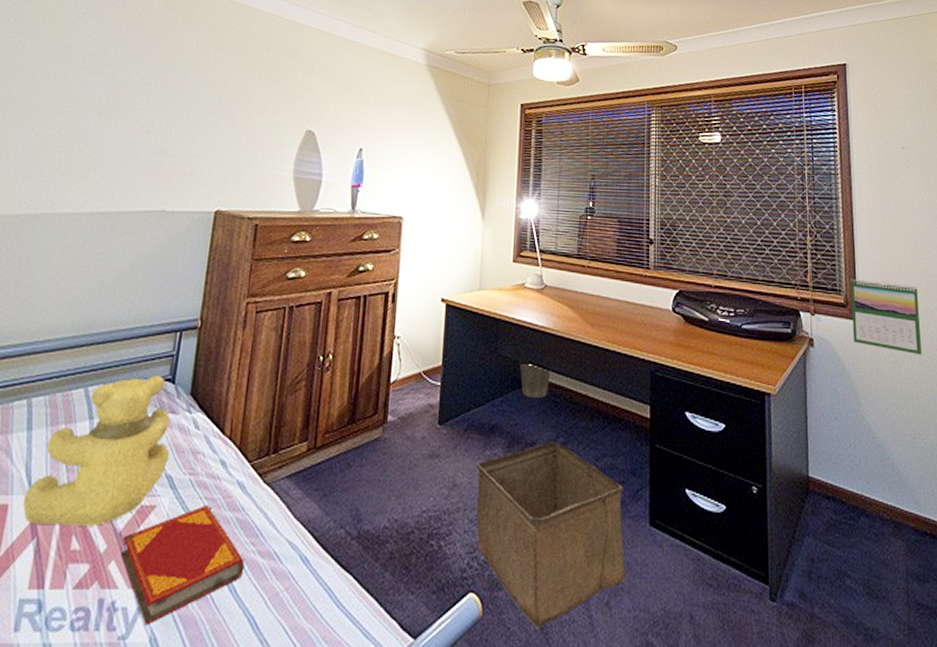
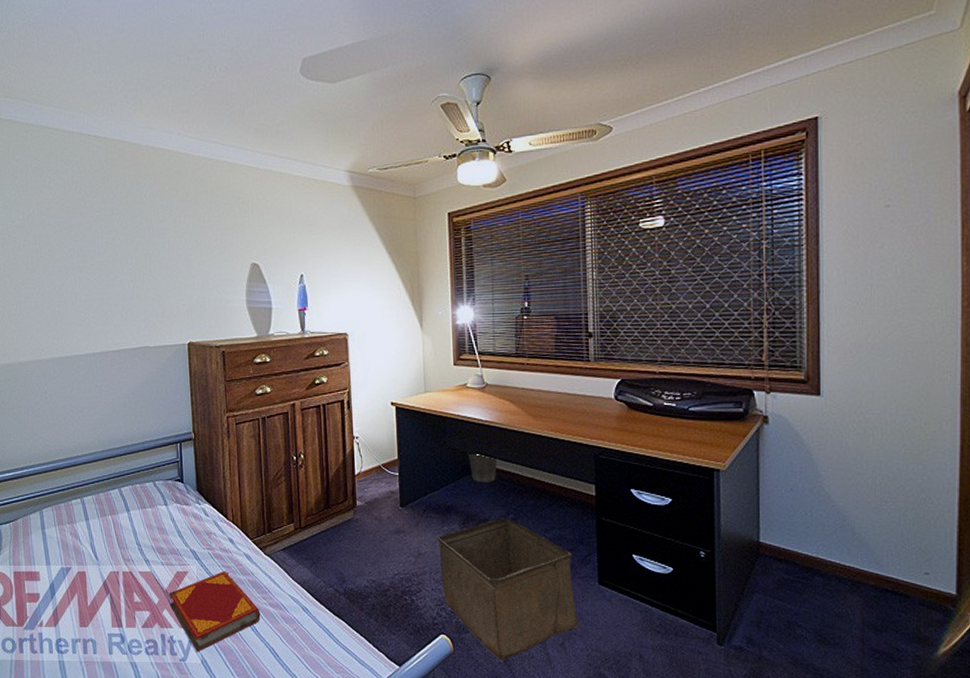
teddy bear: present [22,376,170,526] -> none [94,478,191,586]
calendar: present [850,278,922,356] -> none [813,354,895,426]

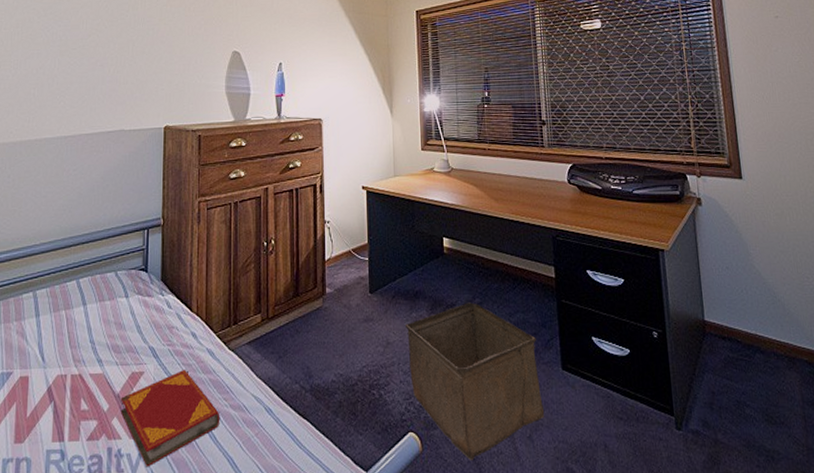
waste basket: present [467,452,498,482] -> none [435,235,464,266]

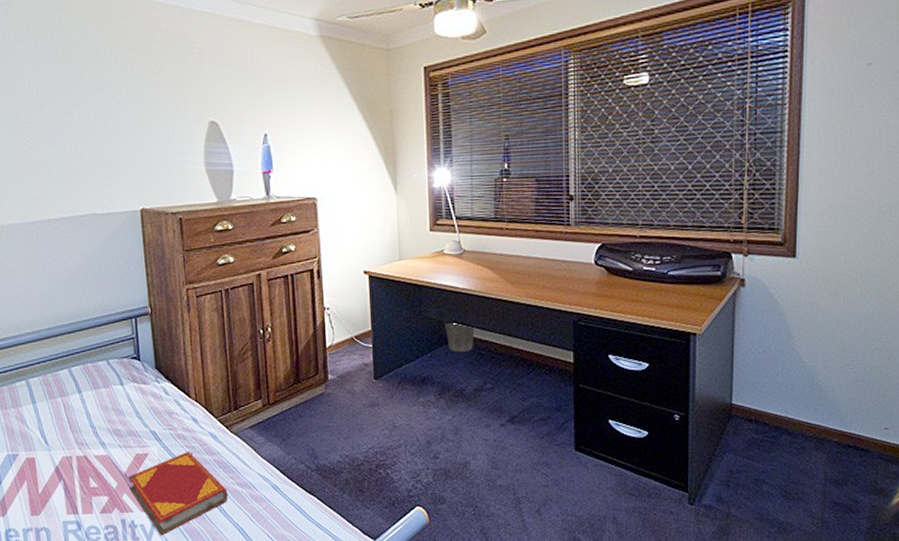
storage bin: present [406,302,545,460] -> none [413,387,555,531]
waste basket: none [435,235,464,266] -> present [444,321,475,352]

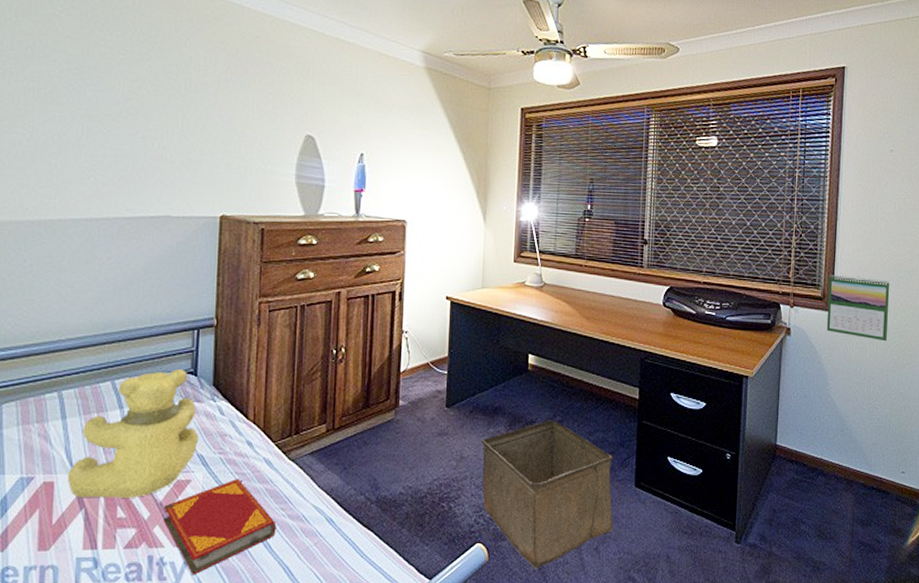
teddy bear: none [44,355,150,471] -> present [67,370,199,499]
storage bin: none [413,387,555,531] -> present [482,420,614,569]
waste basket: present [444,321,475,352] -> none [520,351,550,383]
calendar: none [788,215,867,287] -> present [826,274,889,342]

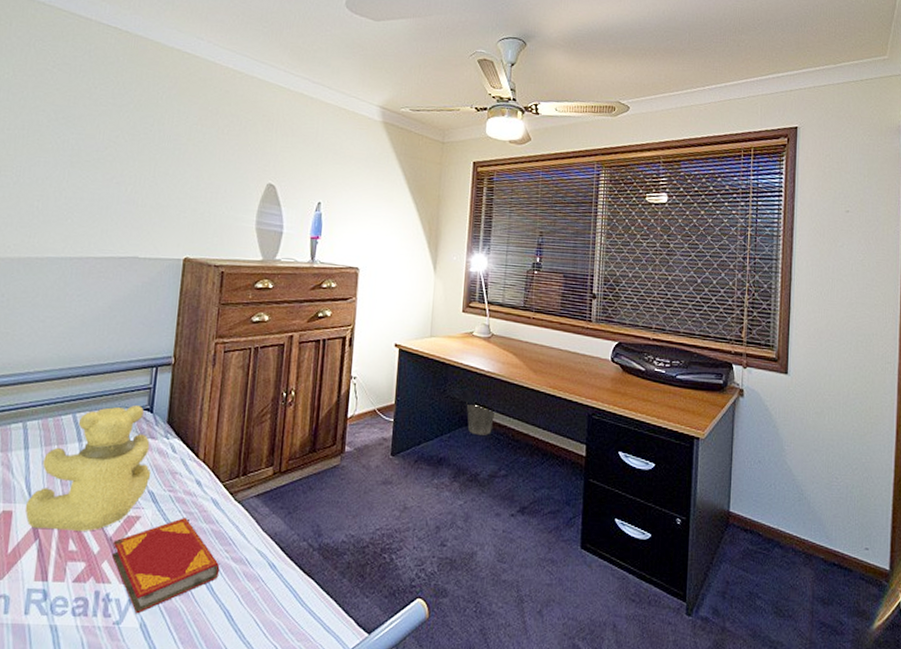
storage bin: present [482,420,614,569] -> none [424,473,558,630]
waste basket: none [520,351,550,383] -> present [466,402,496,435]
calendar: present [826,274,889,342] -> none [781,335,848,408]

